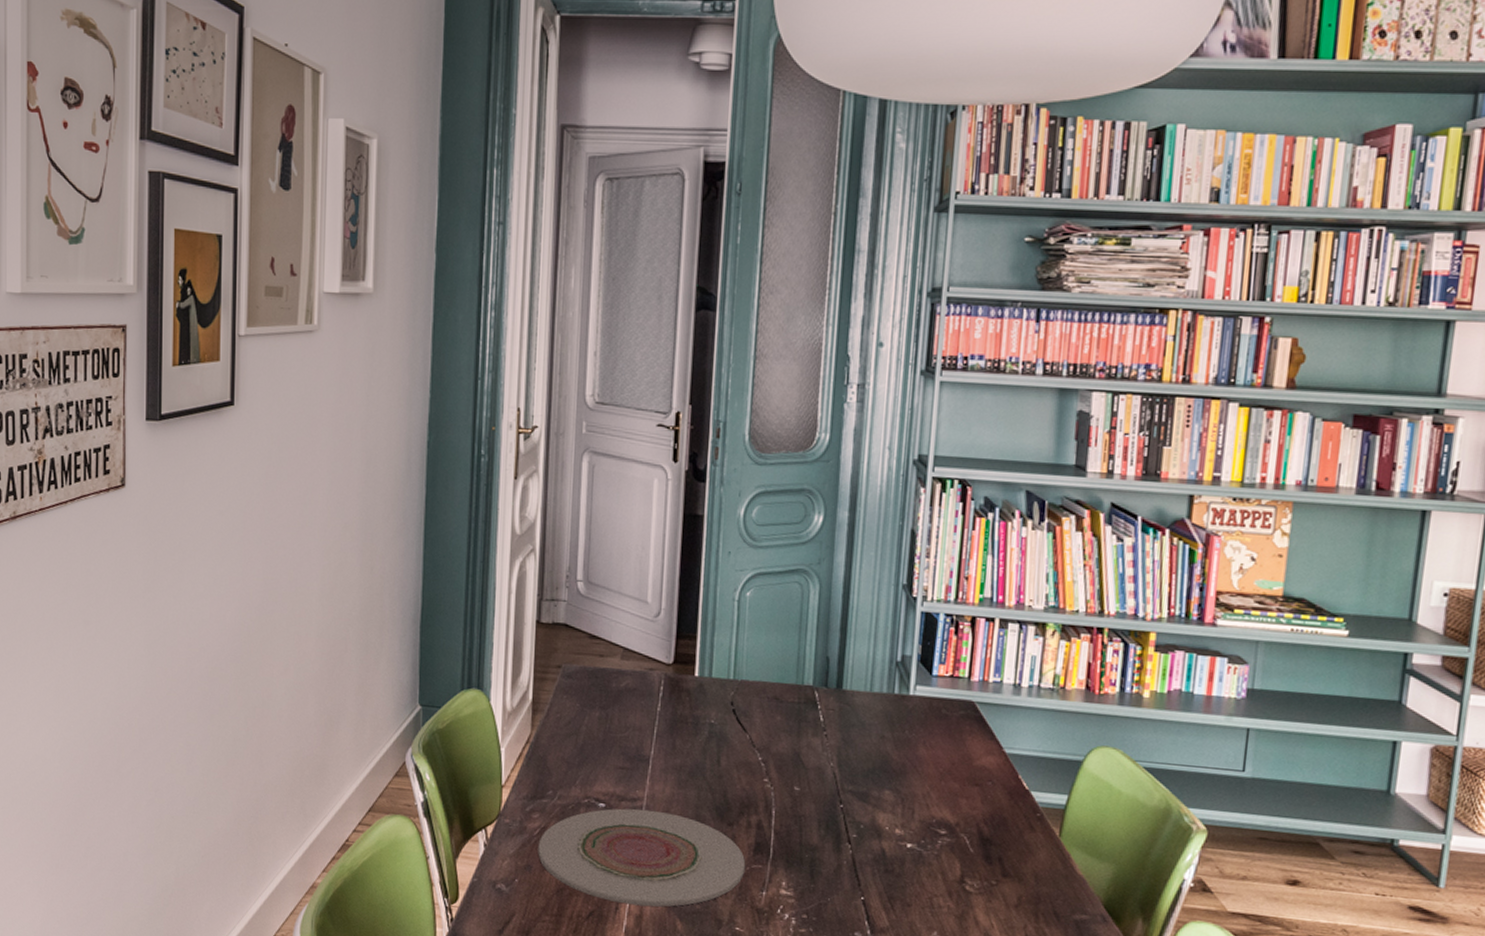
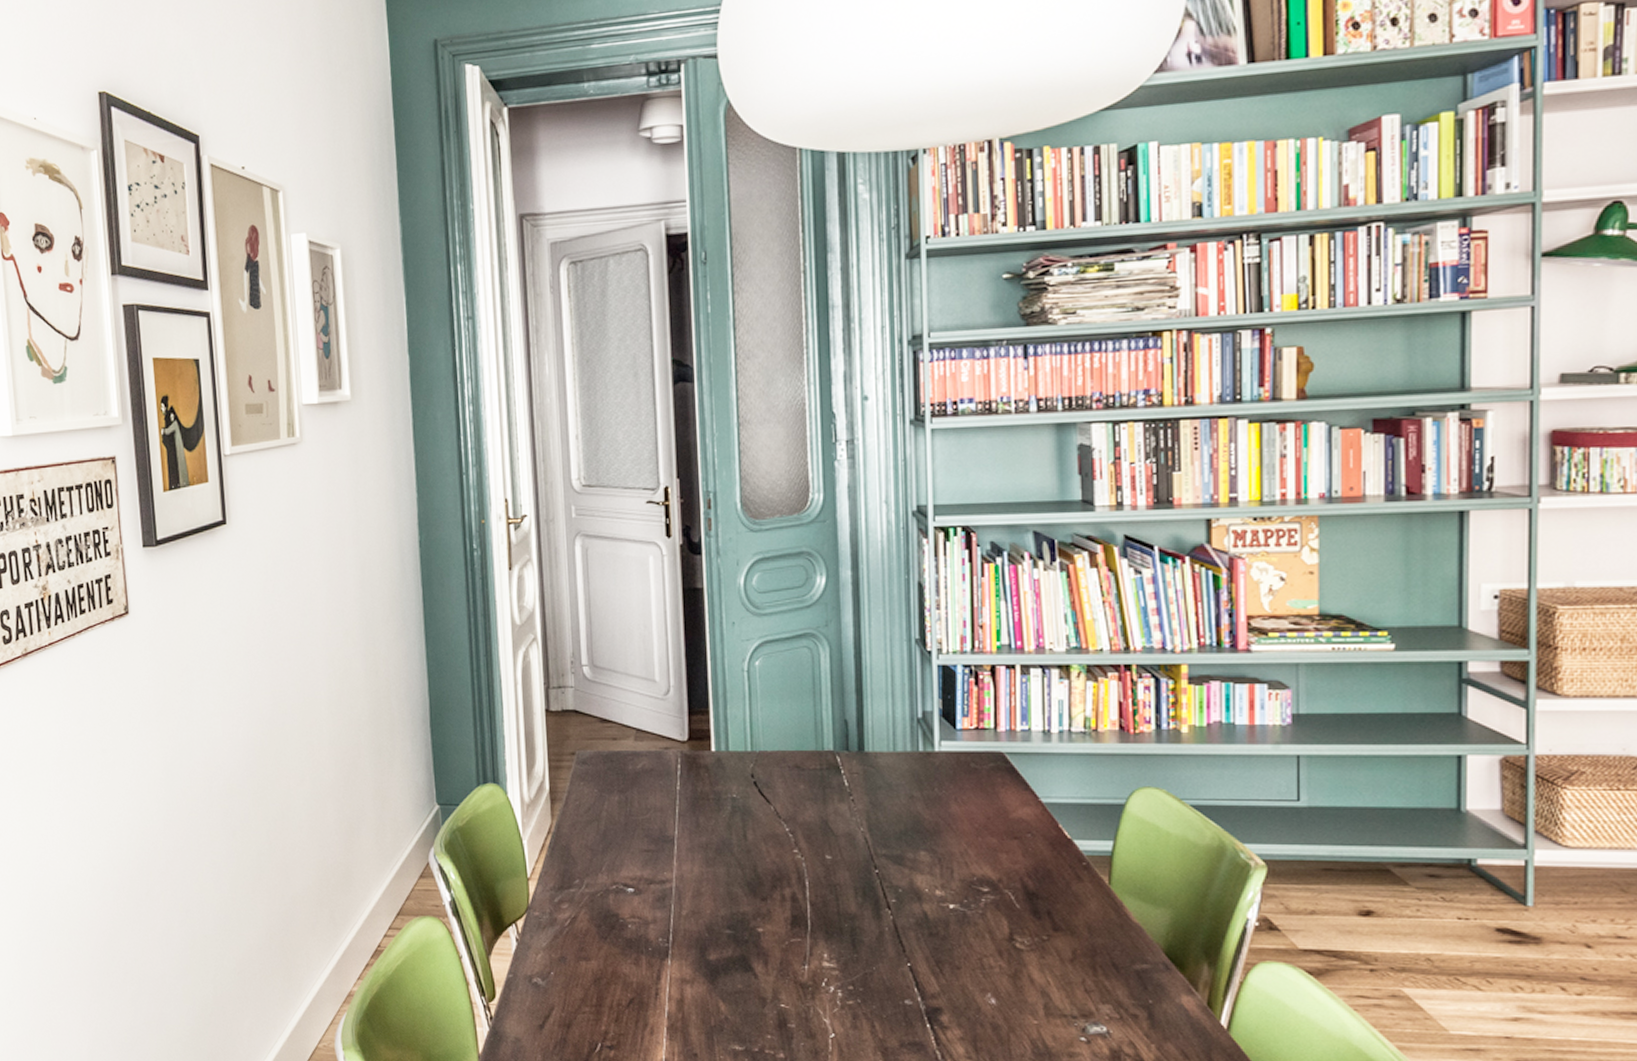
plate: present [538,808,746,907] -> none [570,891,785,990]

